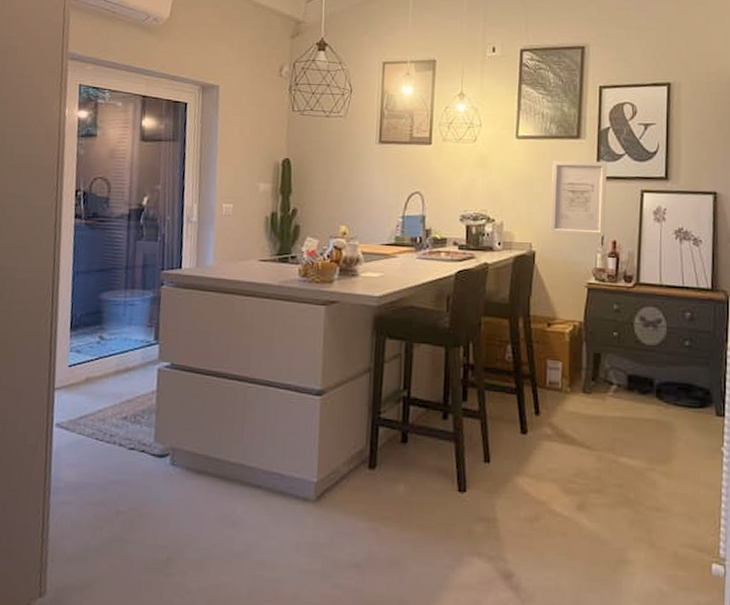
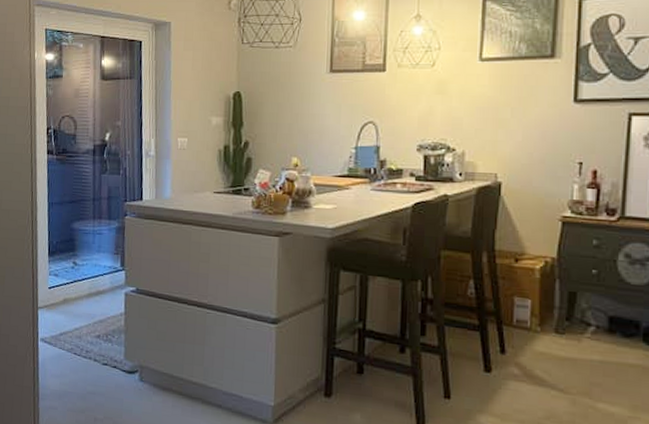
wall art: present [550,160,608,236] -> none [518,82,588,165]

